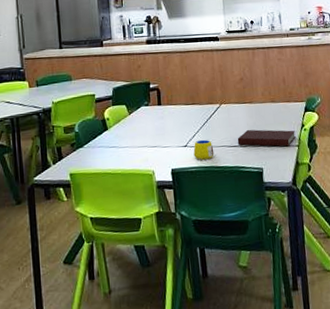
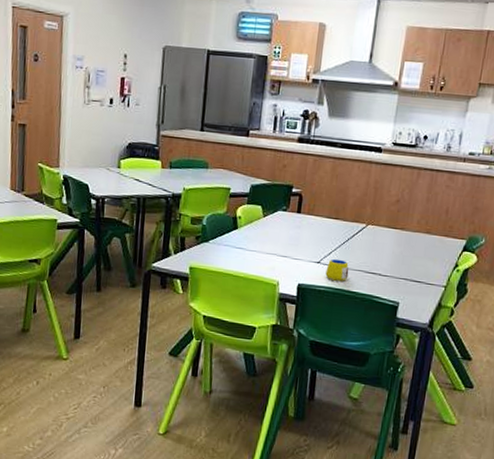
notebook: present [237,129,296,147] -> none [377,258,447,285]

